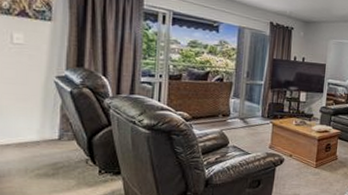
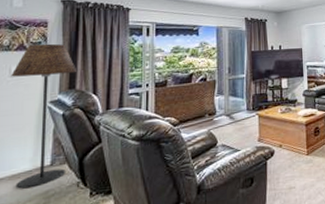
floor lamp: none [13,12,86,158] -> present [11,43,78,189]

